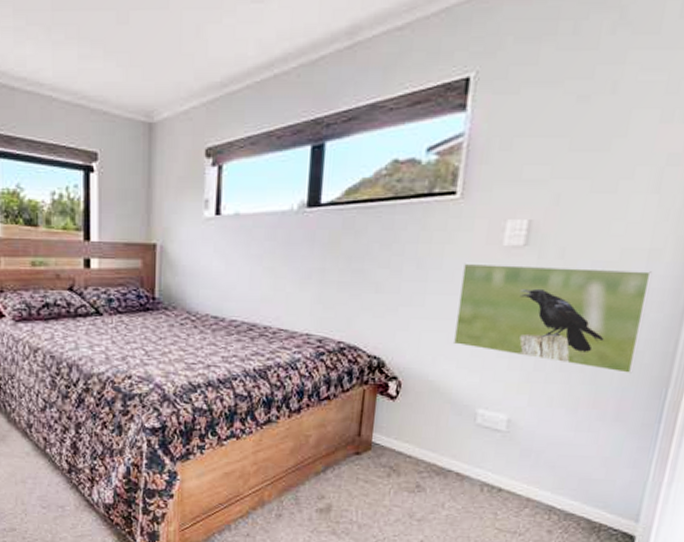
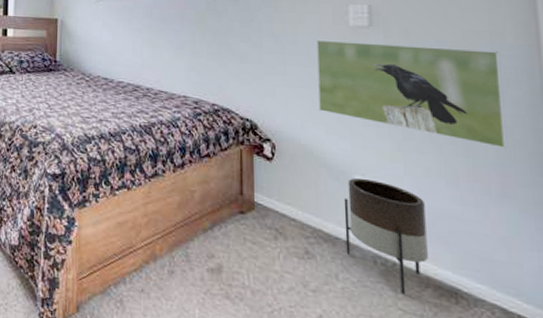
planter: none [456,411,541,516] -> present [344,177,430,294]

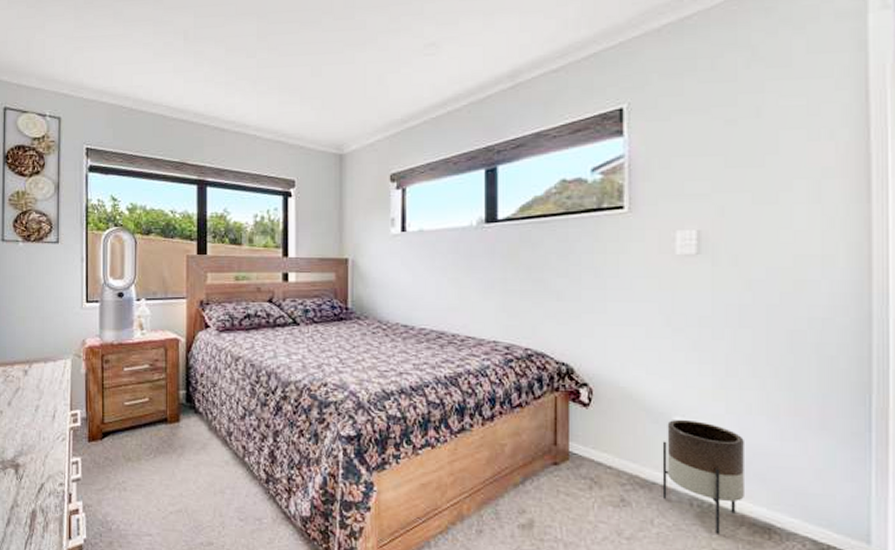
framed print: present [315,39,508,150] -> none [639,271,831,380]

